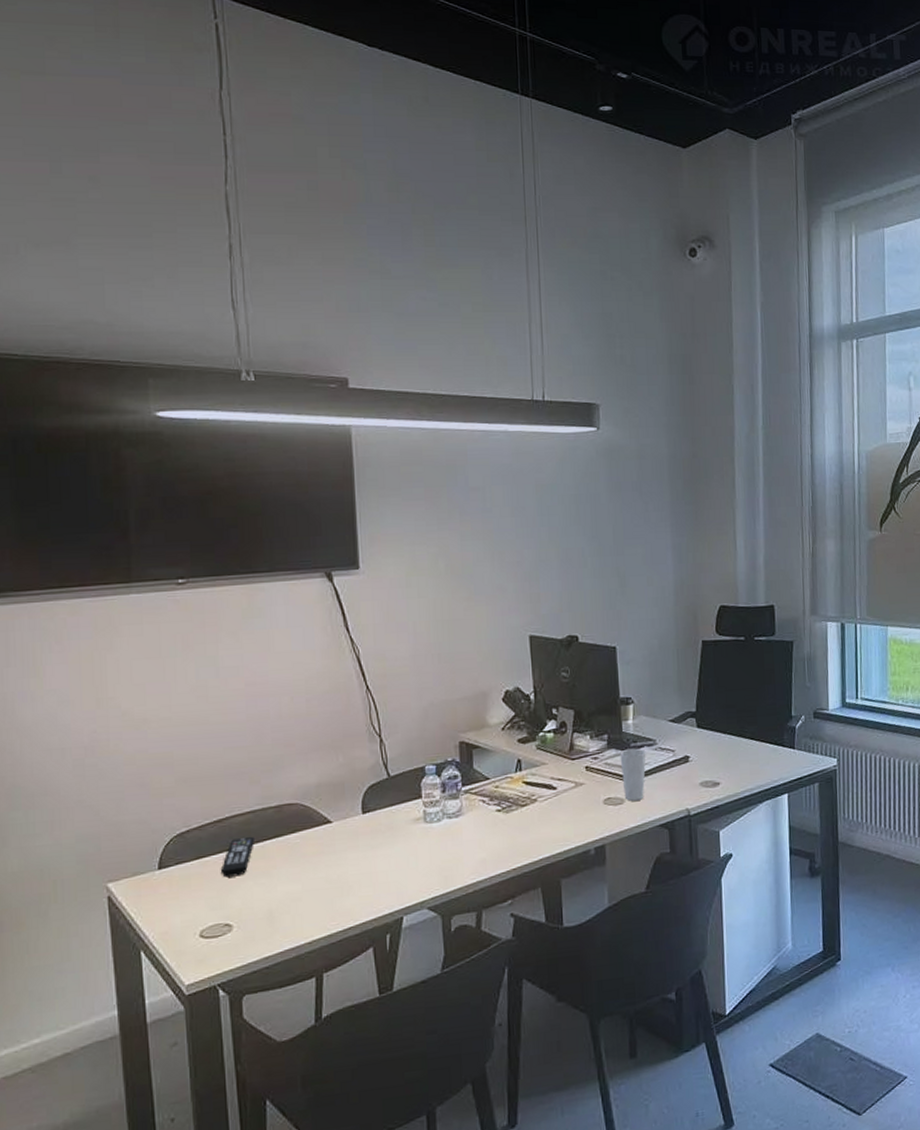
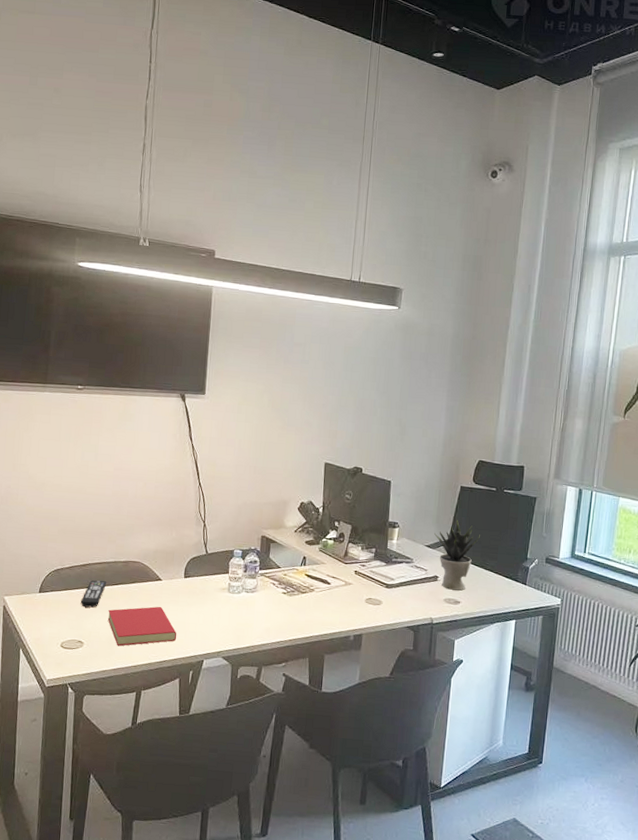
book: none [262,857,363,921] -> present [107,606,177,647]
cup: present [620,748,646,801] -> none [382,562,404,604]
potted plant: none [678,683,733,770] -> present [434,520,480,591]

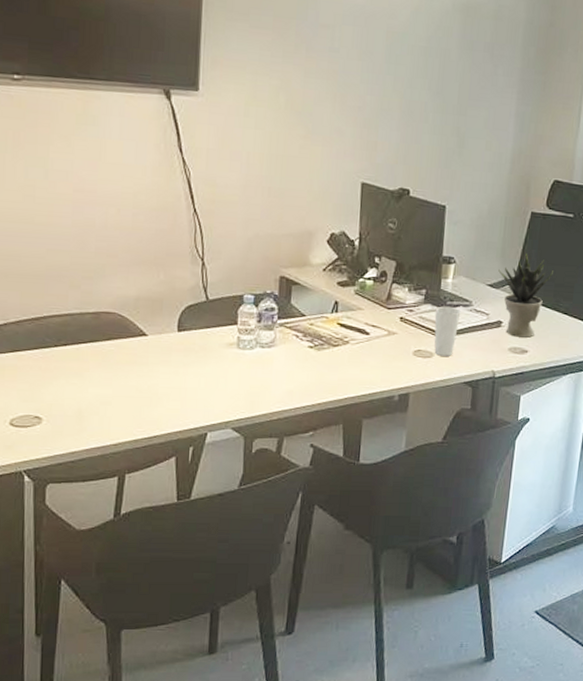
remote control: present [80,580,107,608] -> none [34,337,71,374]
book: present [107,606,177,647] -> none [74,368,171,421]
cup: none [382,562,404,604] -> present [434,306,461,356]

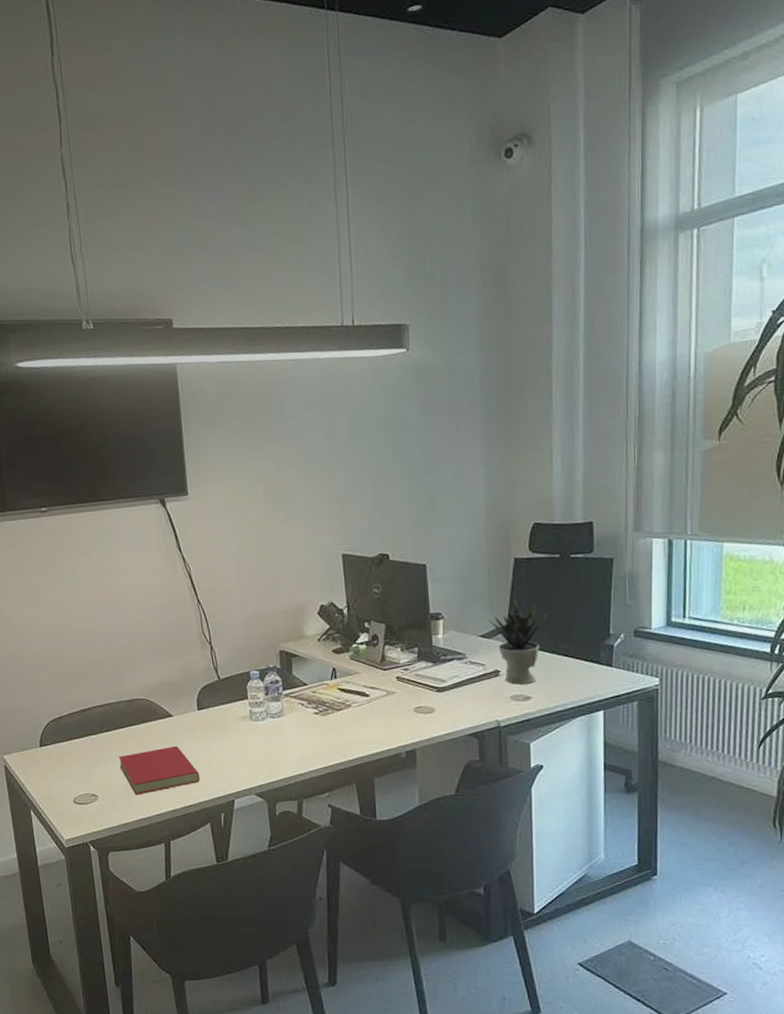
book: none [74,368,171,421] -> present [119,745,200,795]
cup: present [434,306,461,356] -> none [430,661,456,710]

